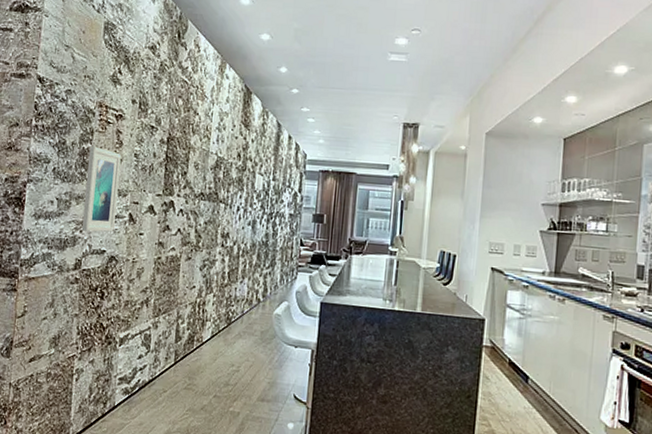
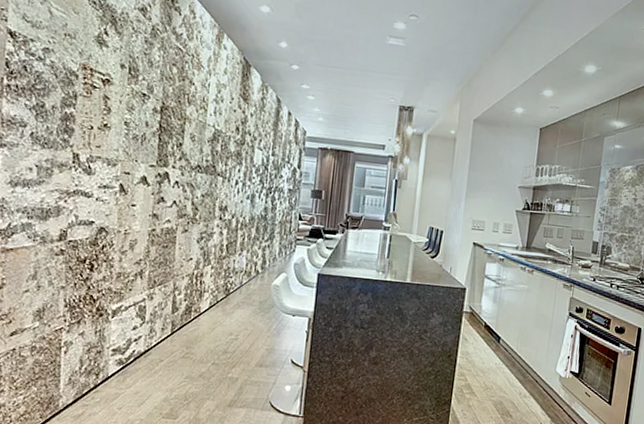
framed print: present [81,146,121,232] -> none [66,111,110,203]

